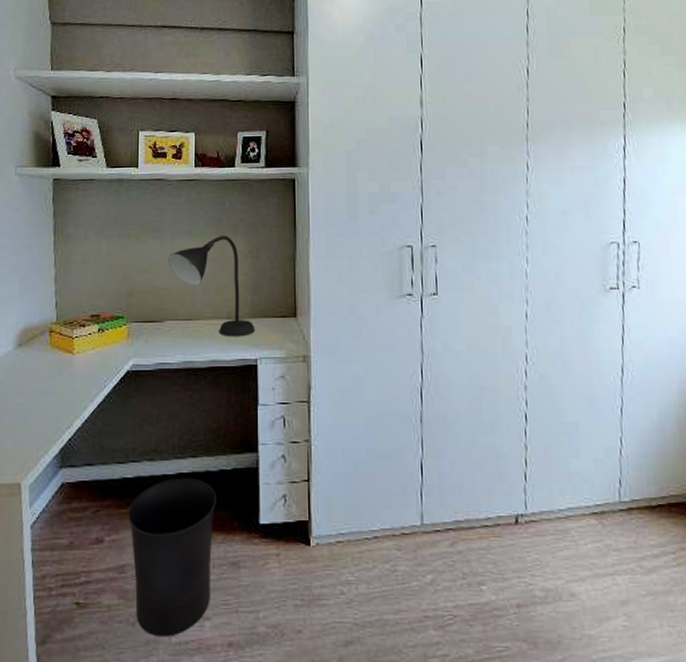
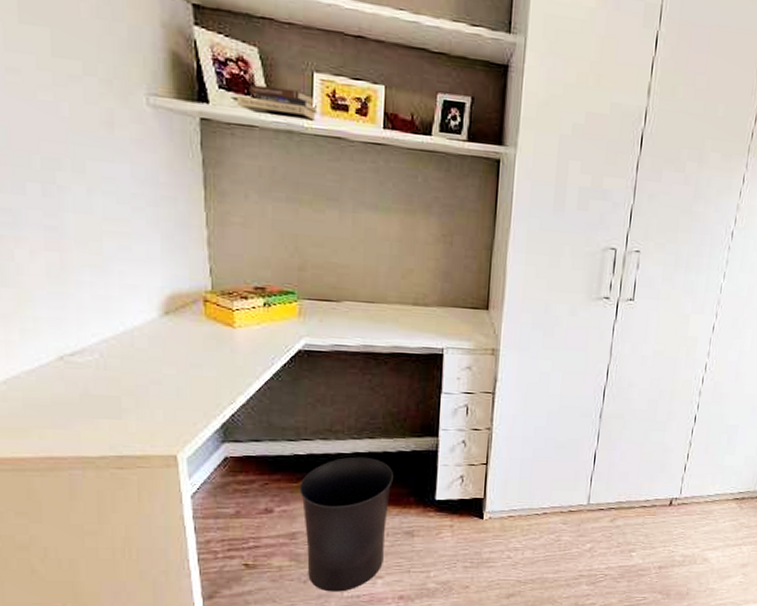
books: none [80,146,143,170] -> present [236,84,318,121]
desk lamp: present [168,236,255,337] -> none [348,214,444,325]

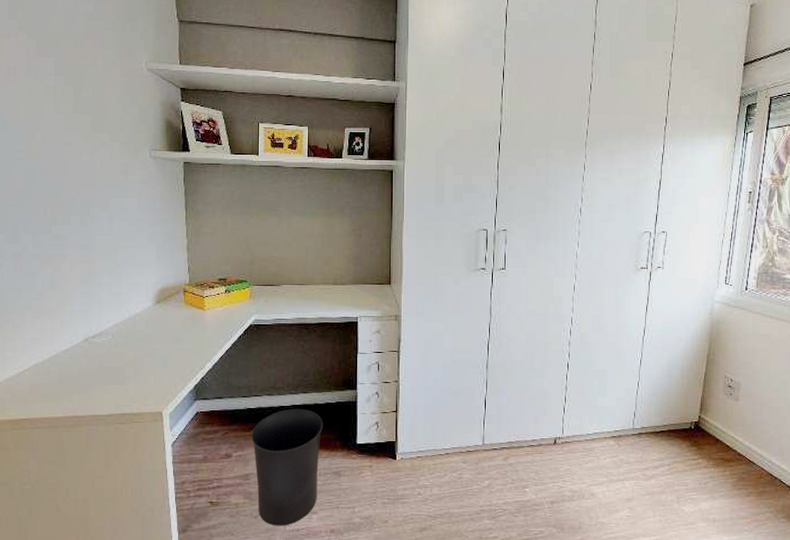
books: present [236,84,318,121] -> none [207,136,262,156]

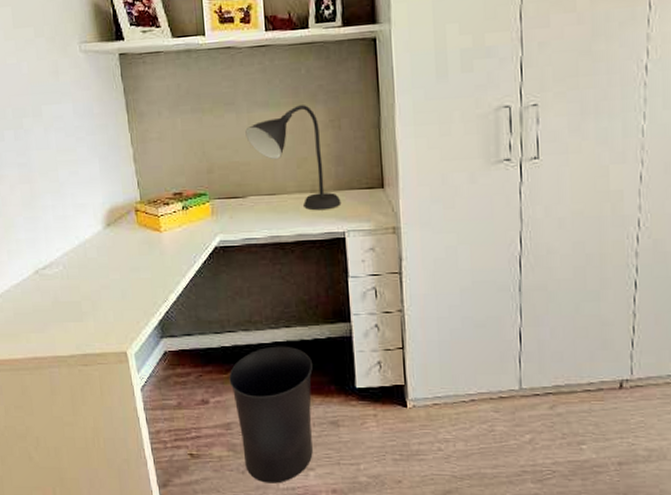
desk lamp: none [284,216,357,299] -> present [245,105,342,211]

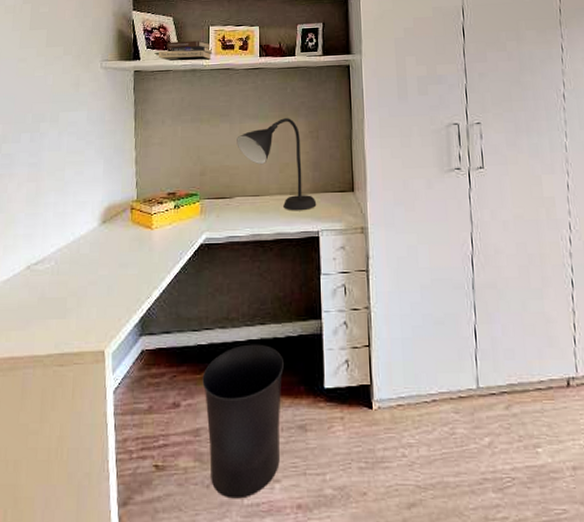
books: none [144,13,209,41] -> present [158,40,213,62]

